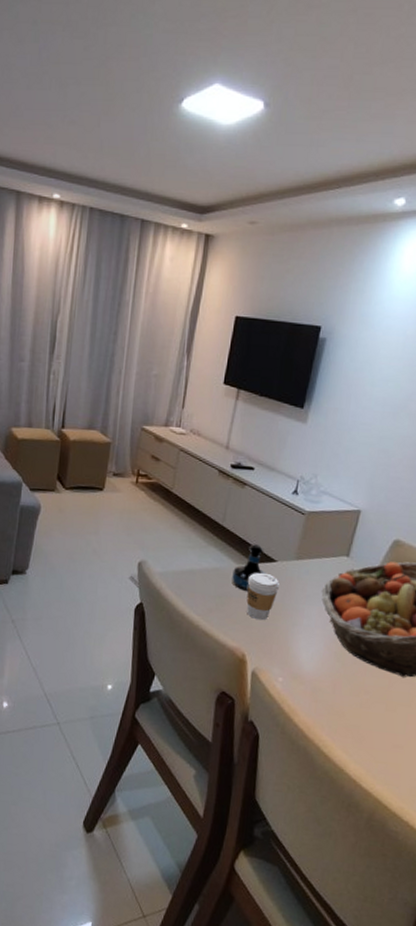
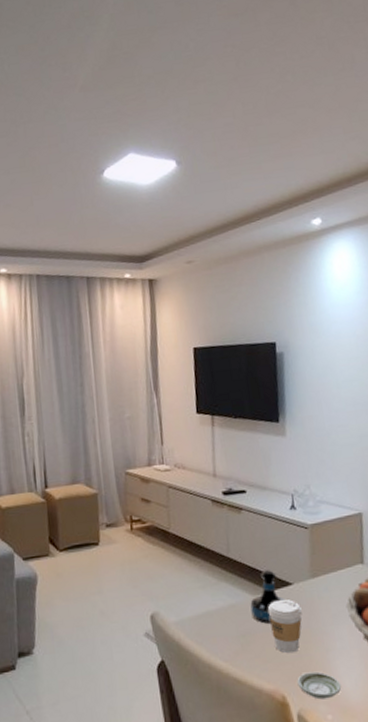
saucer: none [259,639,298,665] -> present [297,671,342,700]

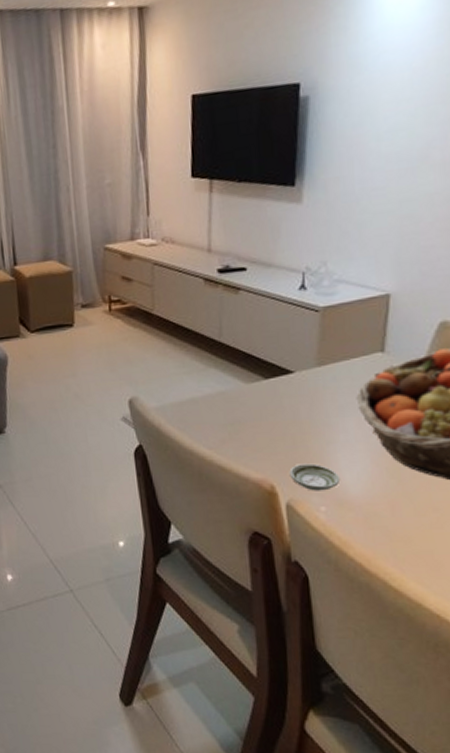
tequila bottle: present [250,570,285,625] -> none [242,356,283,414]
coffee cup: present [267,598,302,653] -> none [261,387,302,443]

